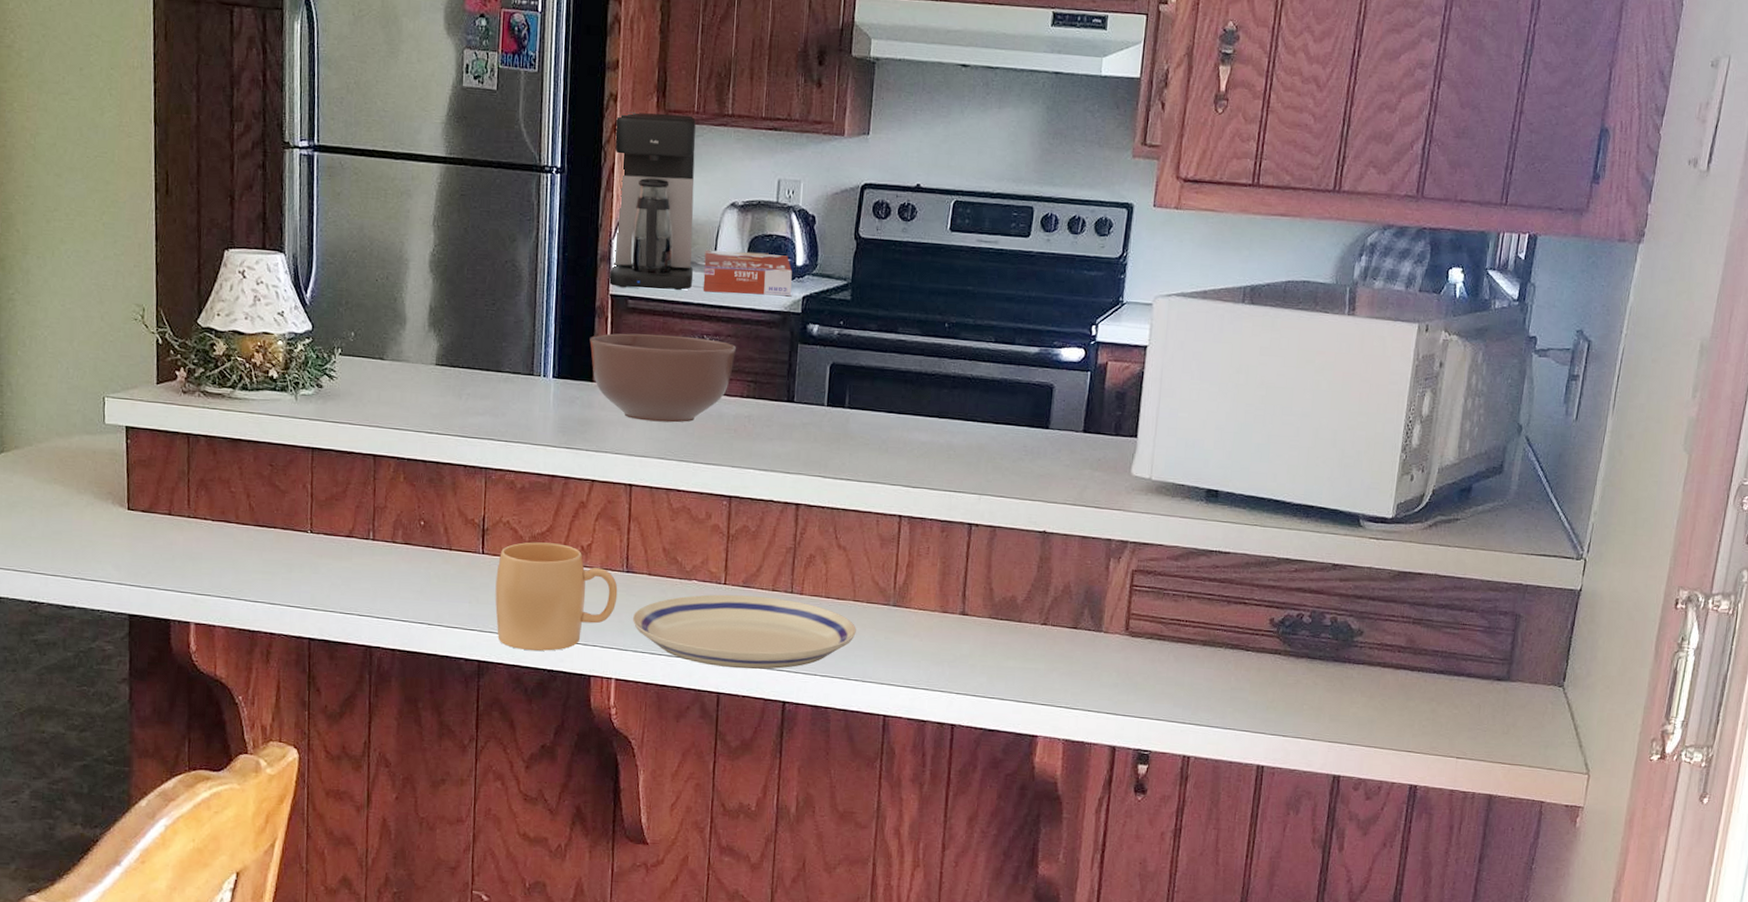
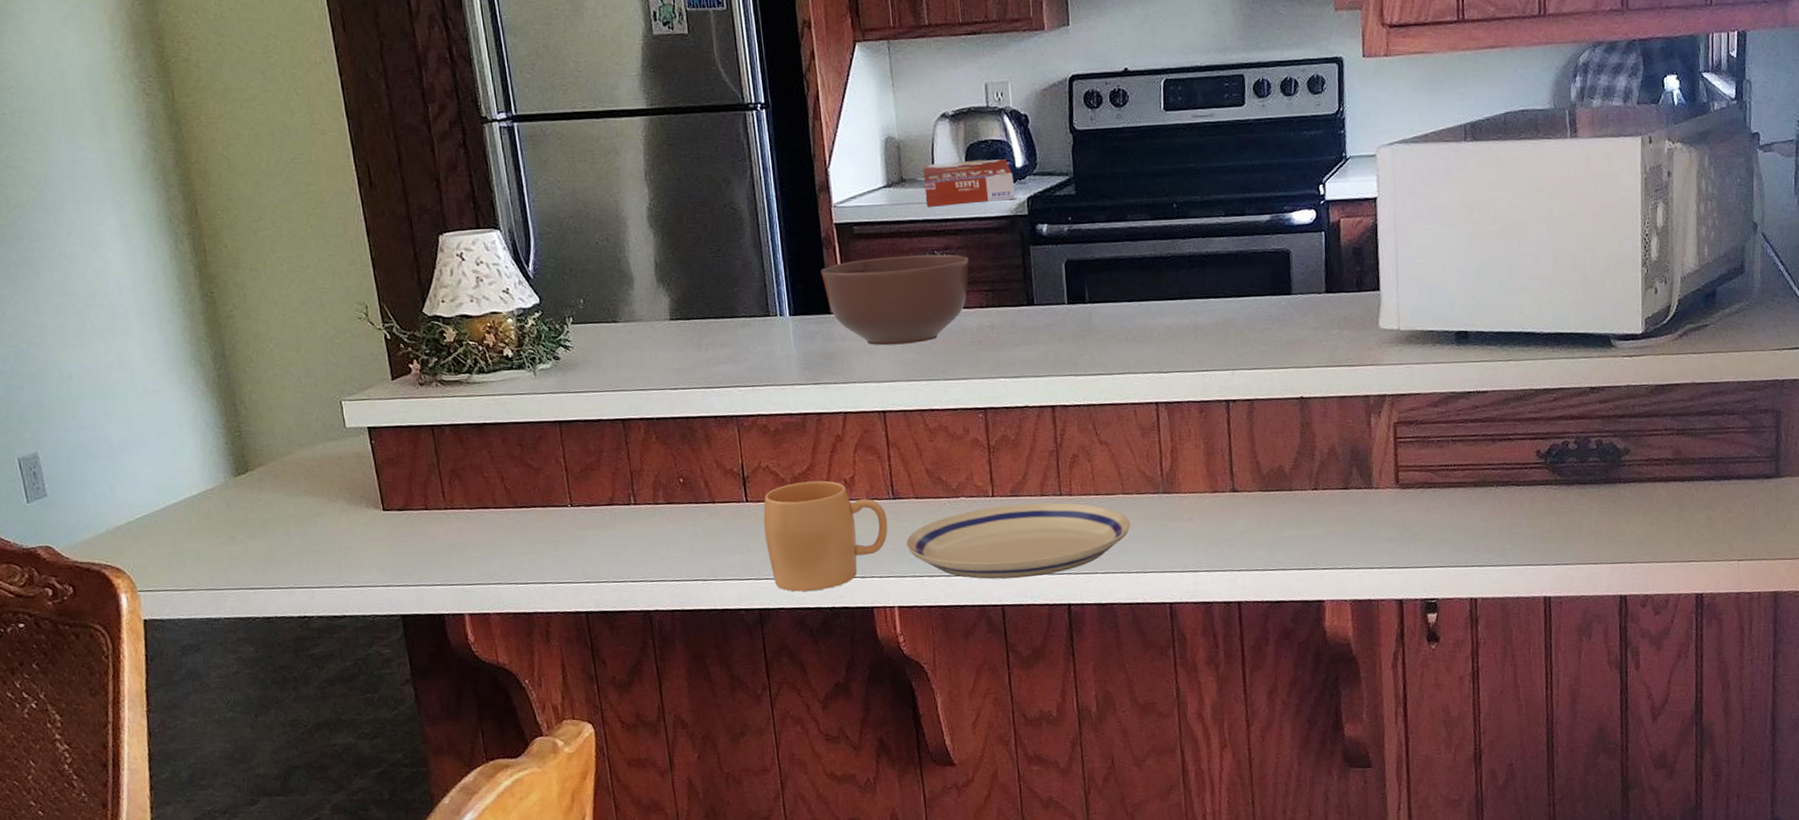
coffee maker: present [609,112,696,291] -> none [812,31,915,216]

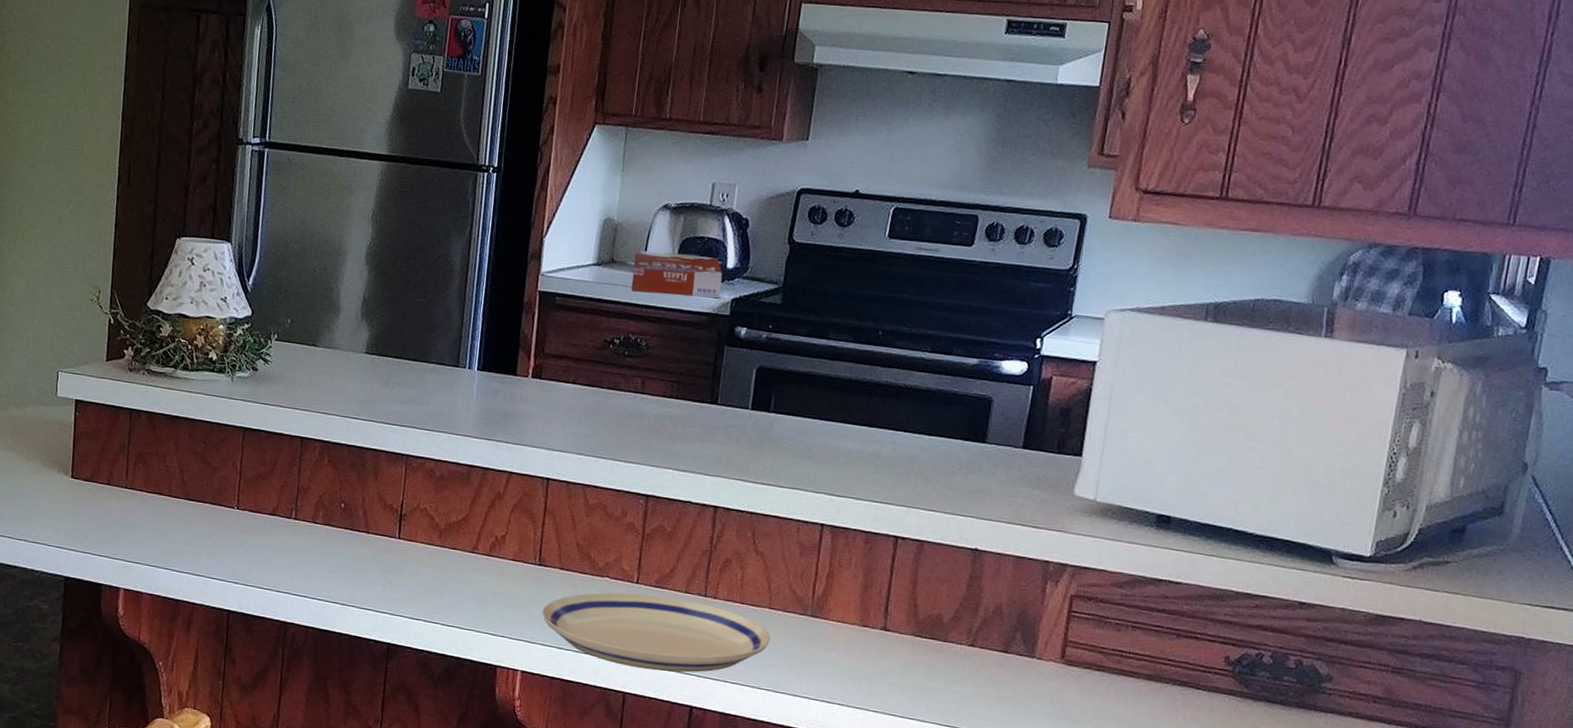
mug: present [763,480,888,592] -> none [407,529,529,639]
bowl: present [821,254,969,346] -> none [515,329,662,420]

